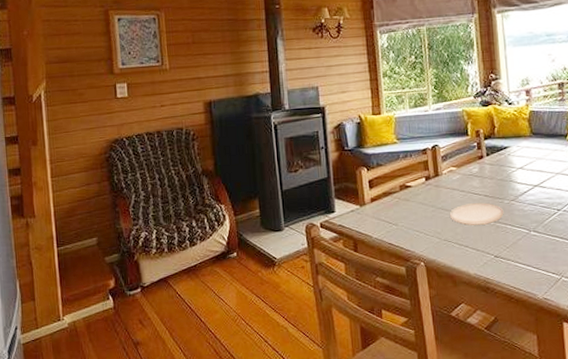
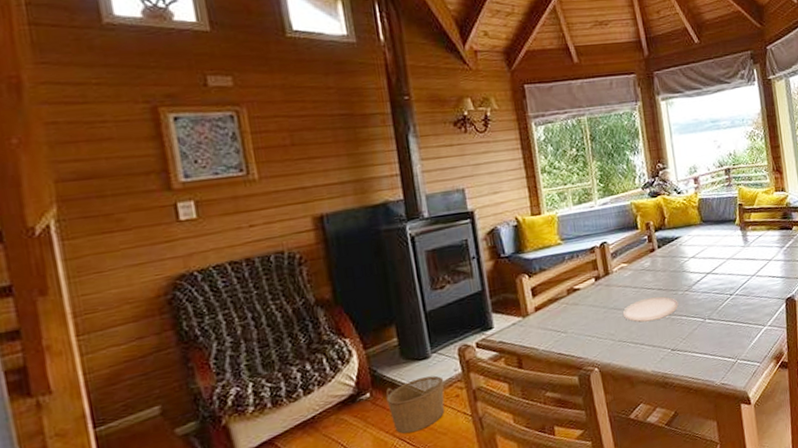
basket: none [248,246,293,293] -> present [385,375,445,434]

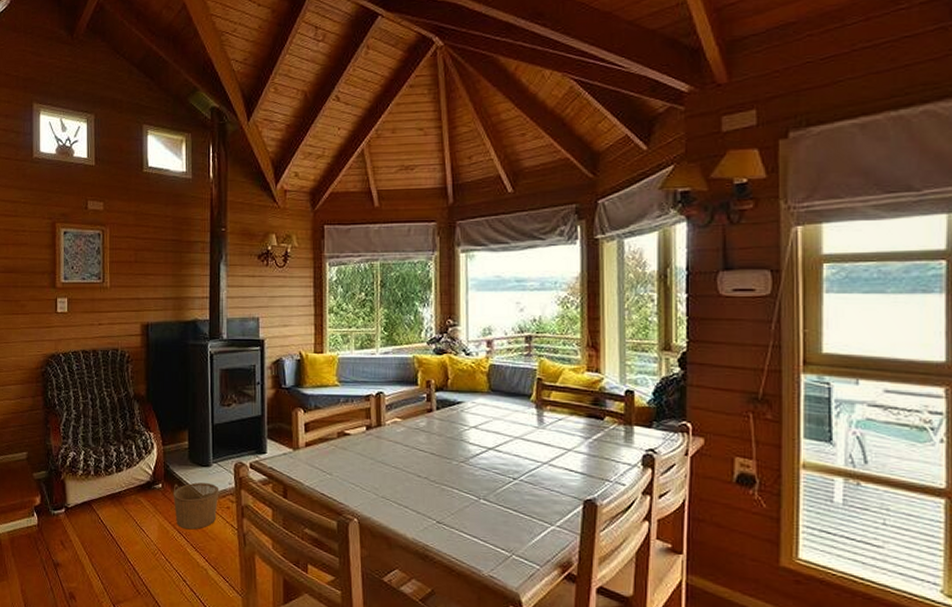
plate: present [622,296,679,323] -> none [389,460,451,486]

